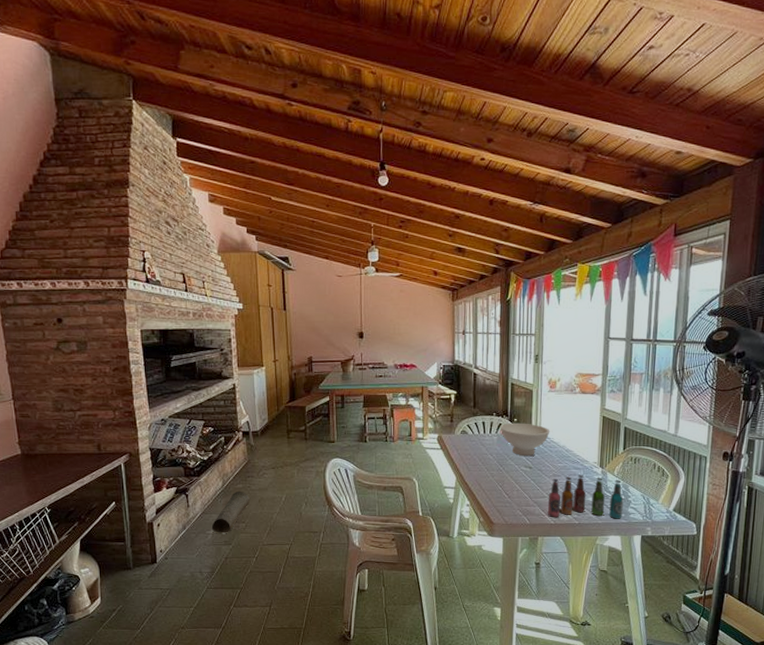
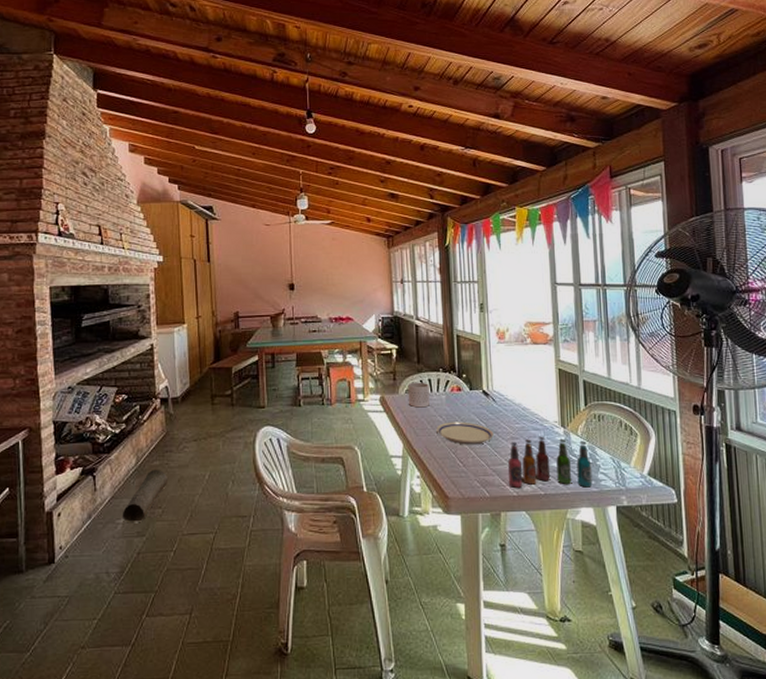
mug: none [463,424,483,447] -> present [407,382,430,408]
plate: none [487,459,538,480] -> present [436,421,494,445]
bowl: present [500,422,550,457] -> none [448,379,503,417]

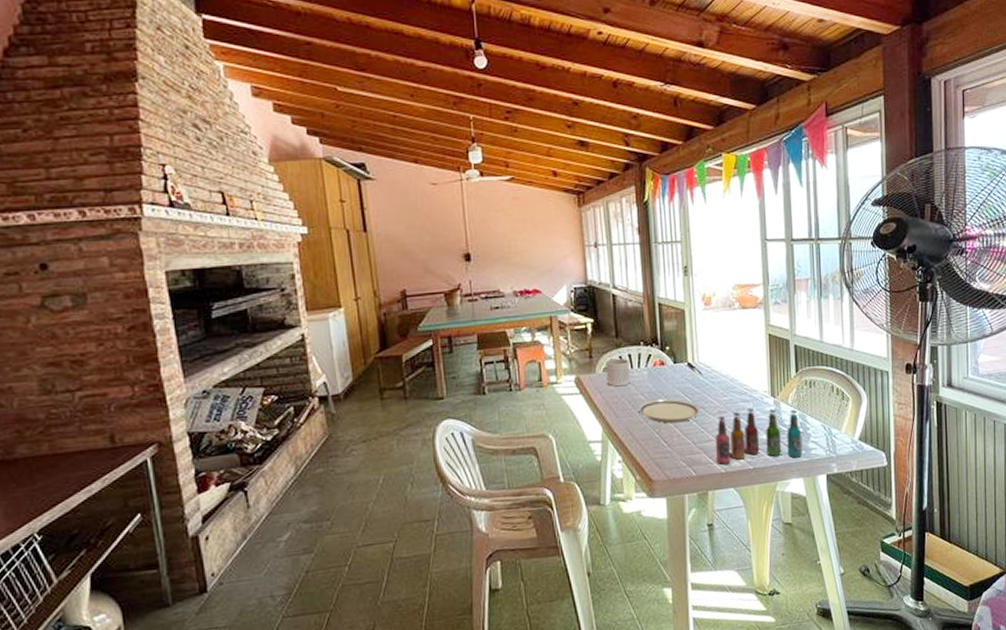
decorative log: present [122,469,169,523] -> none [283,477,336,540]

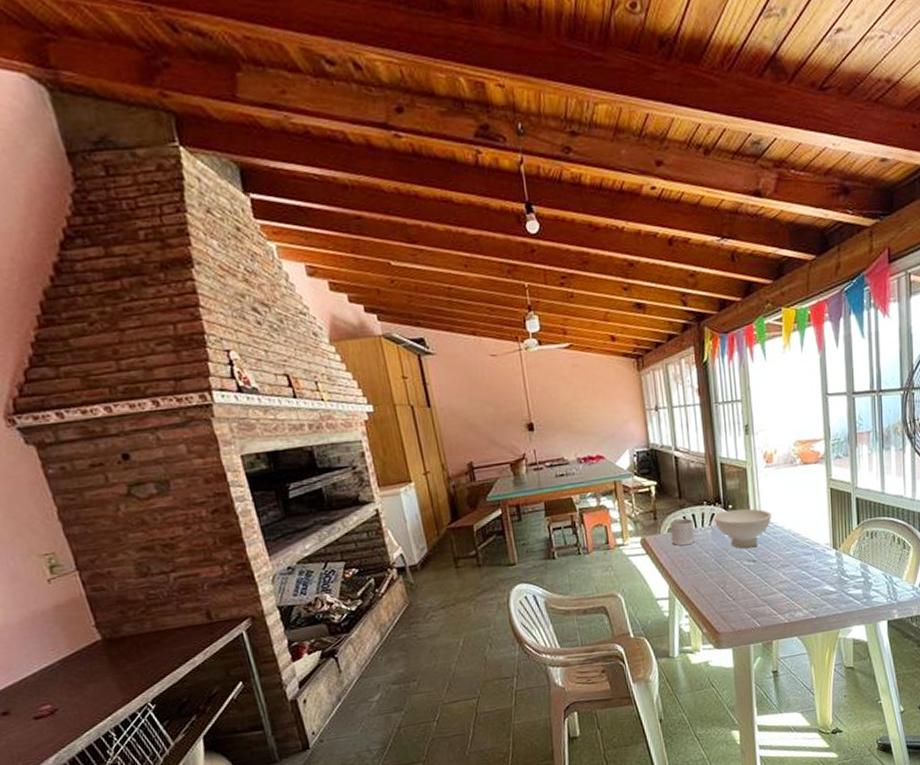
plate: present [638,398,700,424] -> none [703,554,763,579]
bowl: none [650,351,710,393] -> present [713,508,772,549]
beer bottle: present [715,408,803,465] -> none [778,560,864,615]

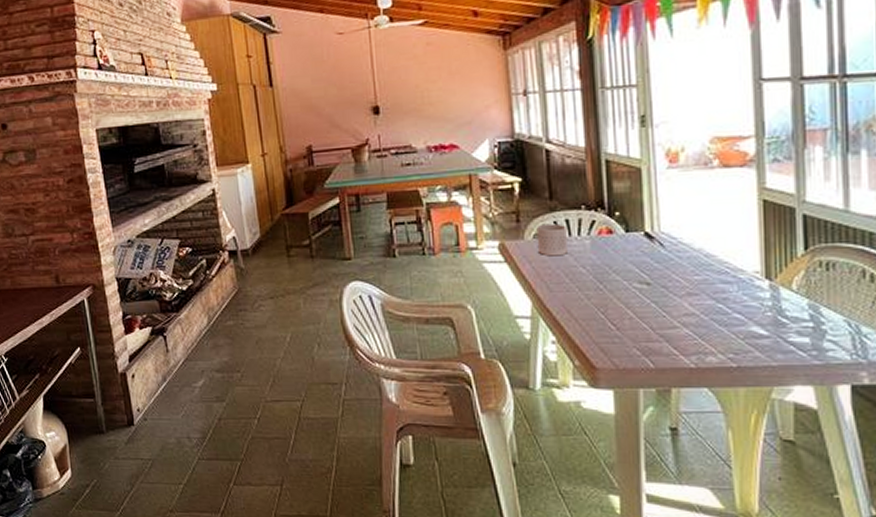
bowl: present [713,508,772,549] -> none [593,217,676,268]

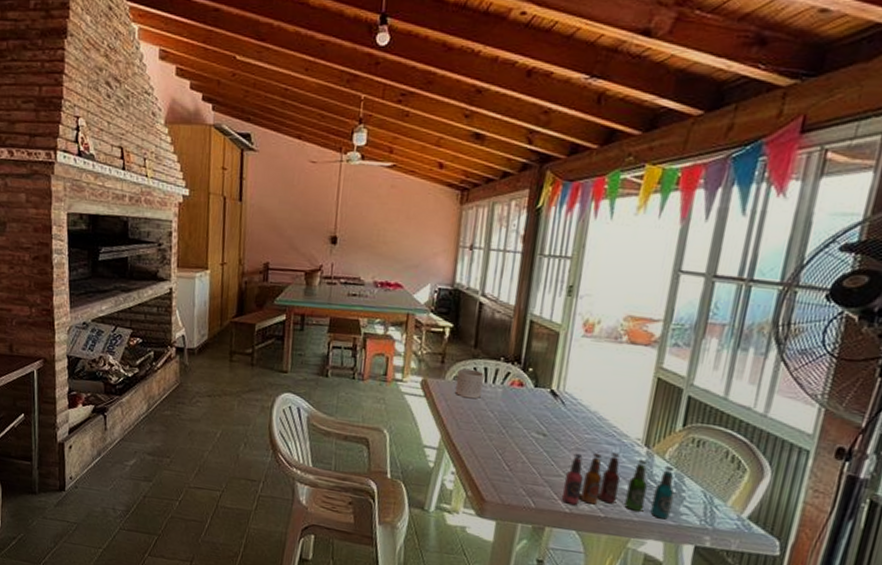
beer bottle: none [681,291,814,360] -> present [561,452,675,520]

